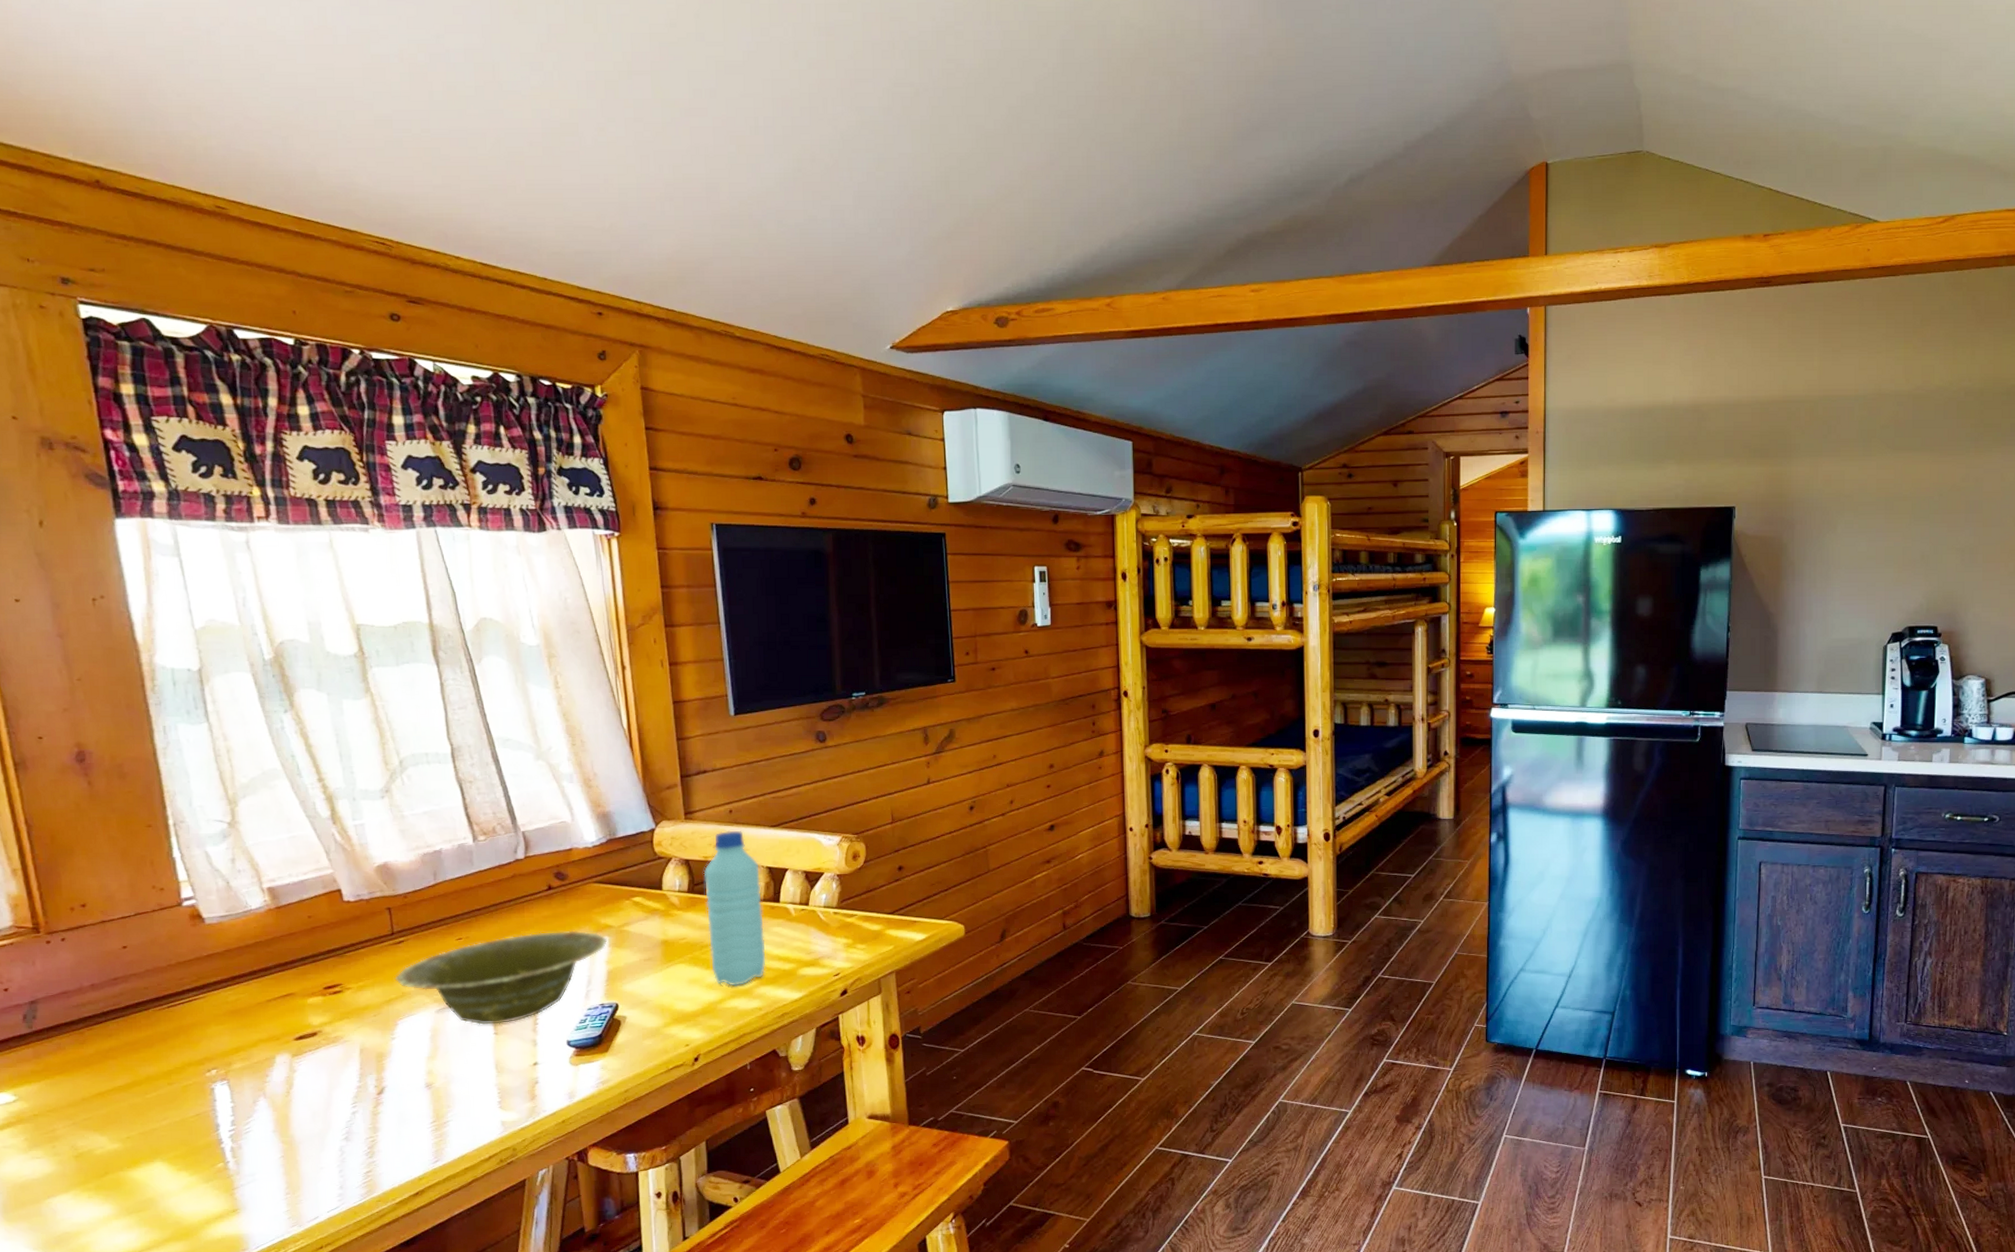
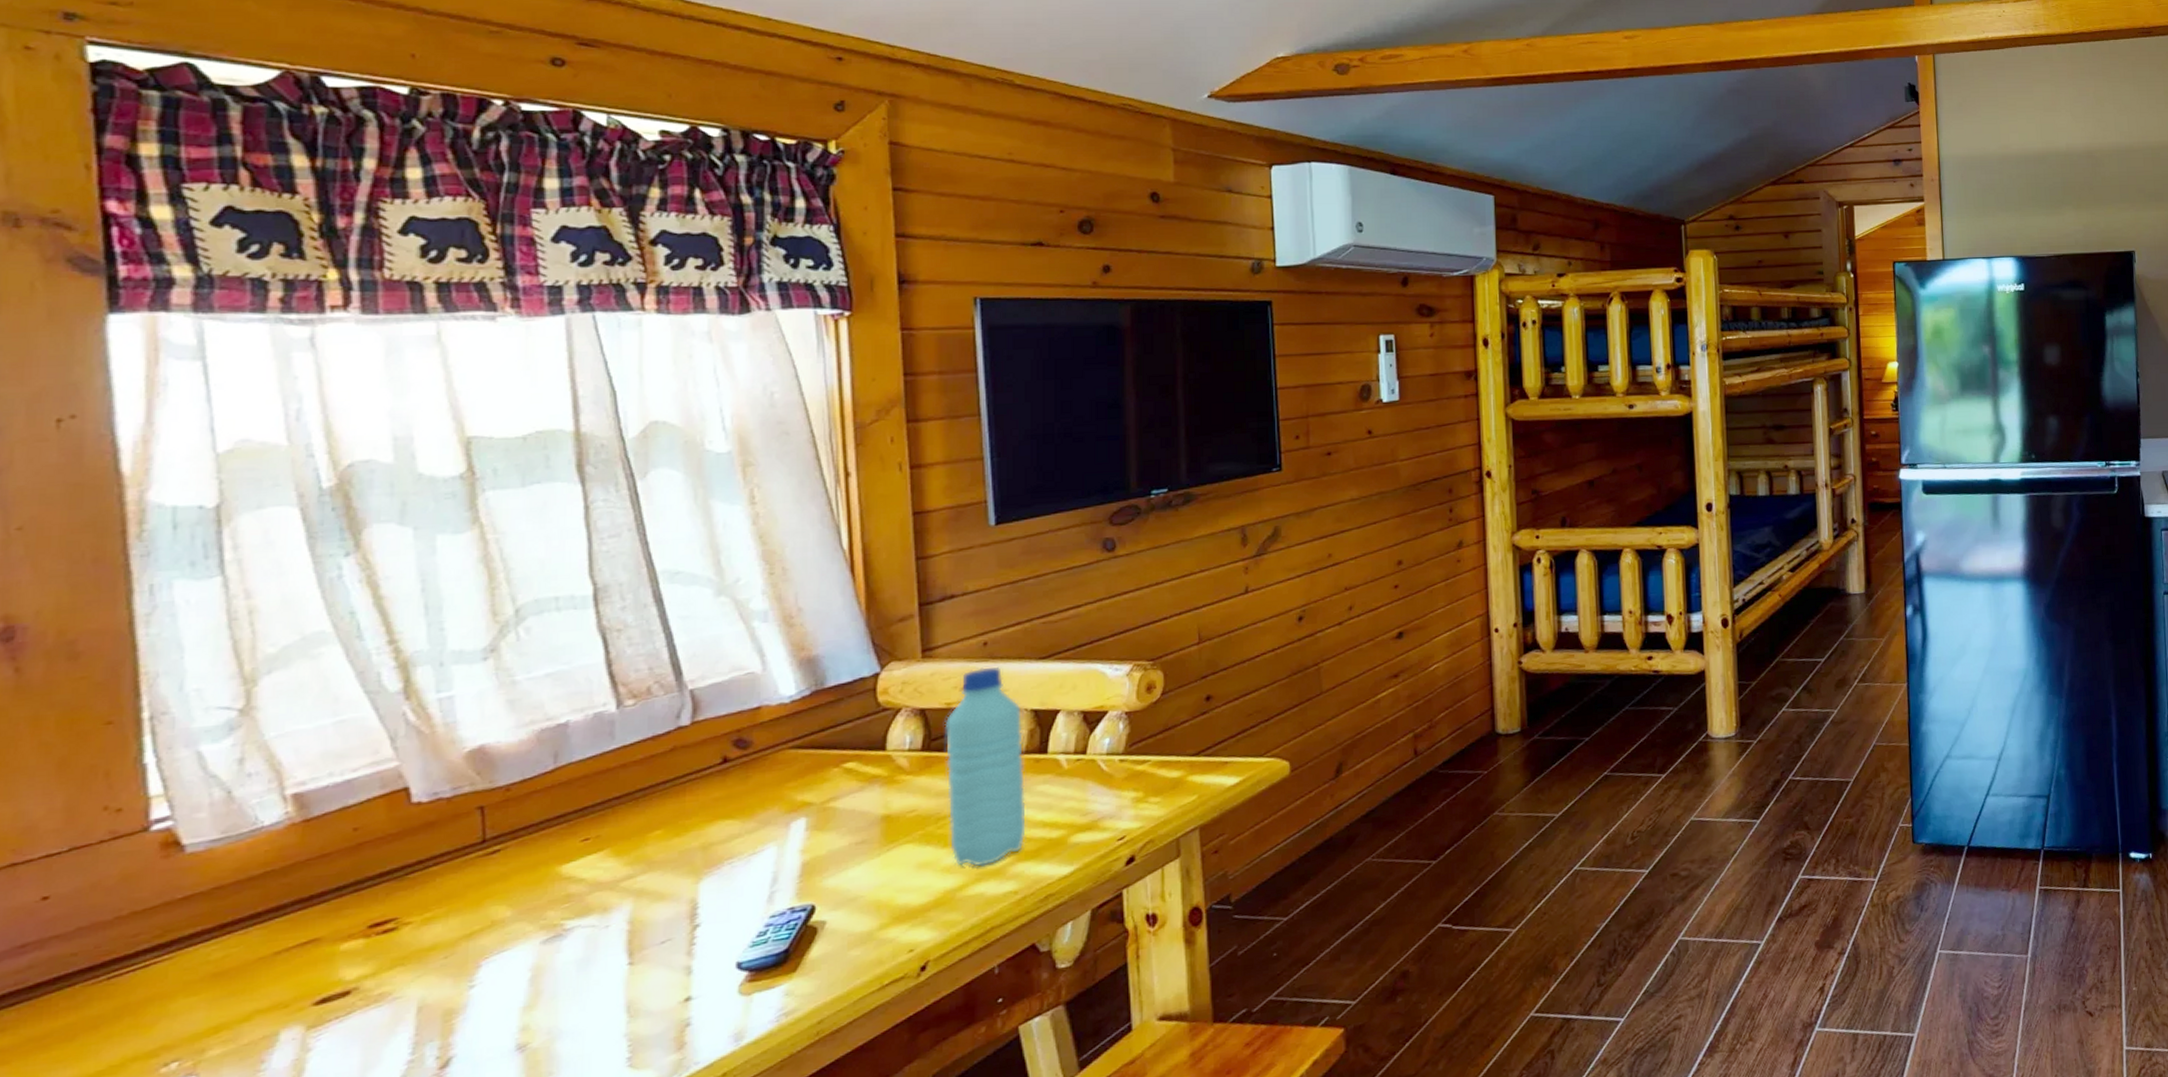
dish: present [394,930,607,1025] -> none [481,813,804,954]

